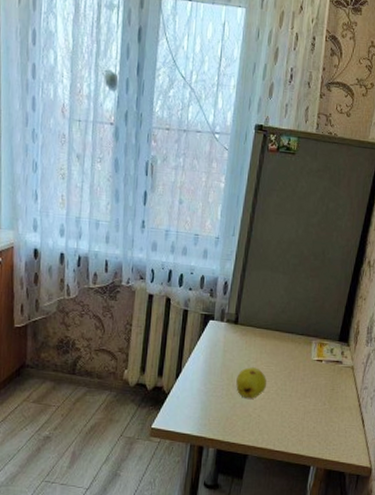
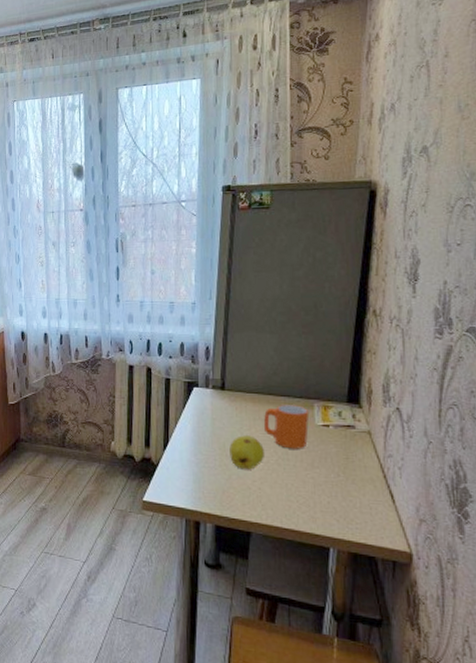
mug: none [268,340,308,381] -> present [263,405,310,449]

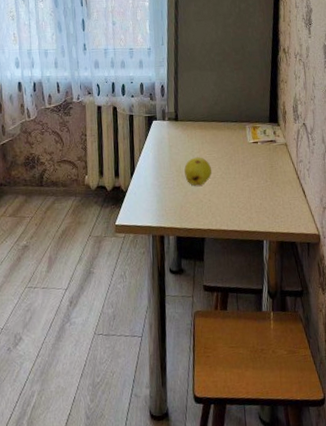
mug: present [263,405,310,449] -> none [209,128,243,165]

